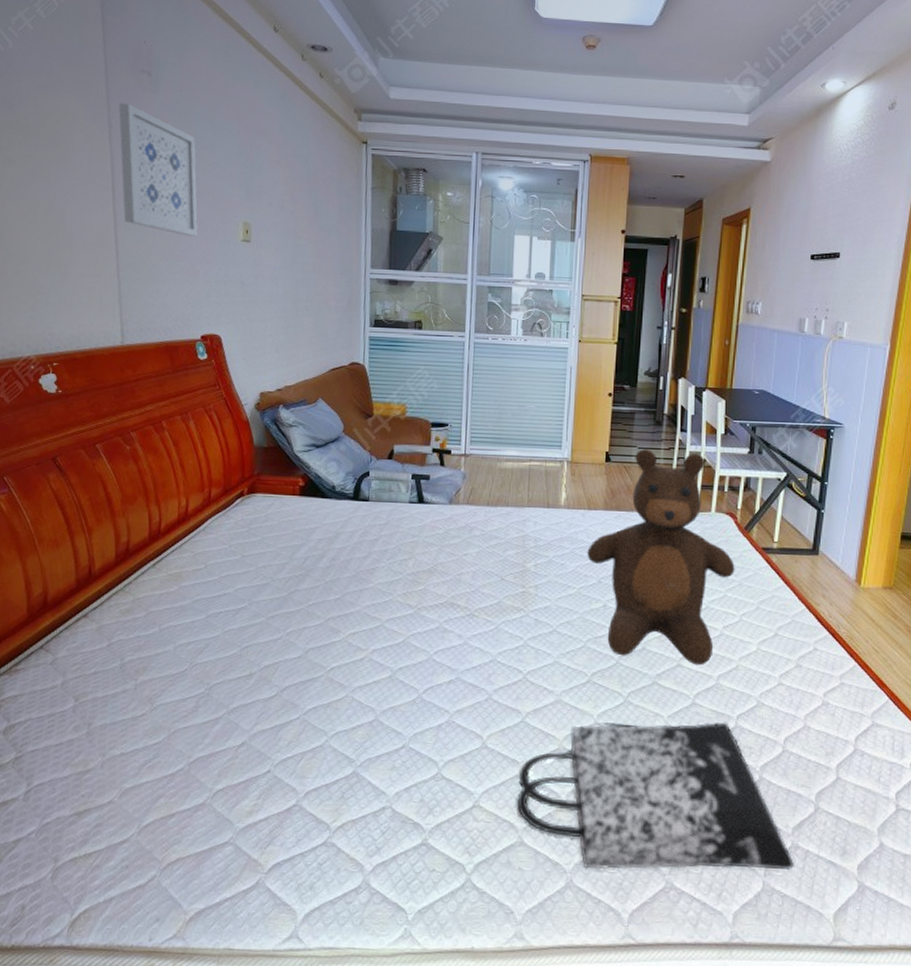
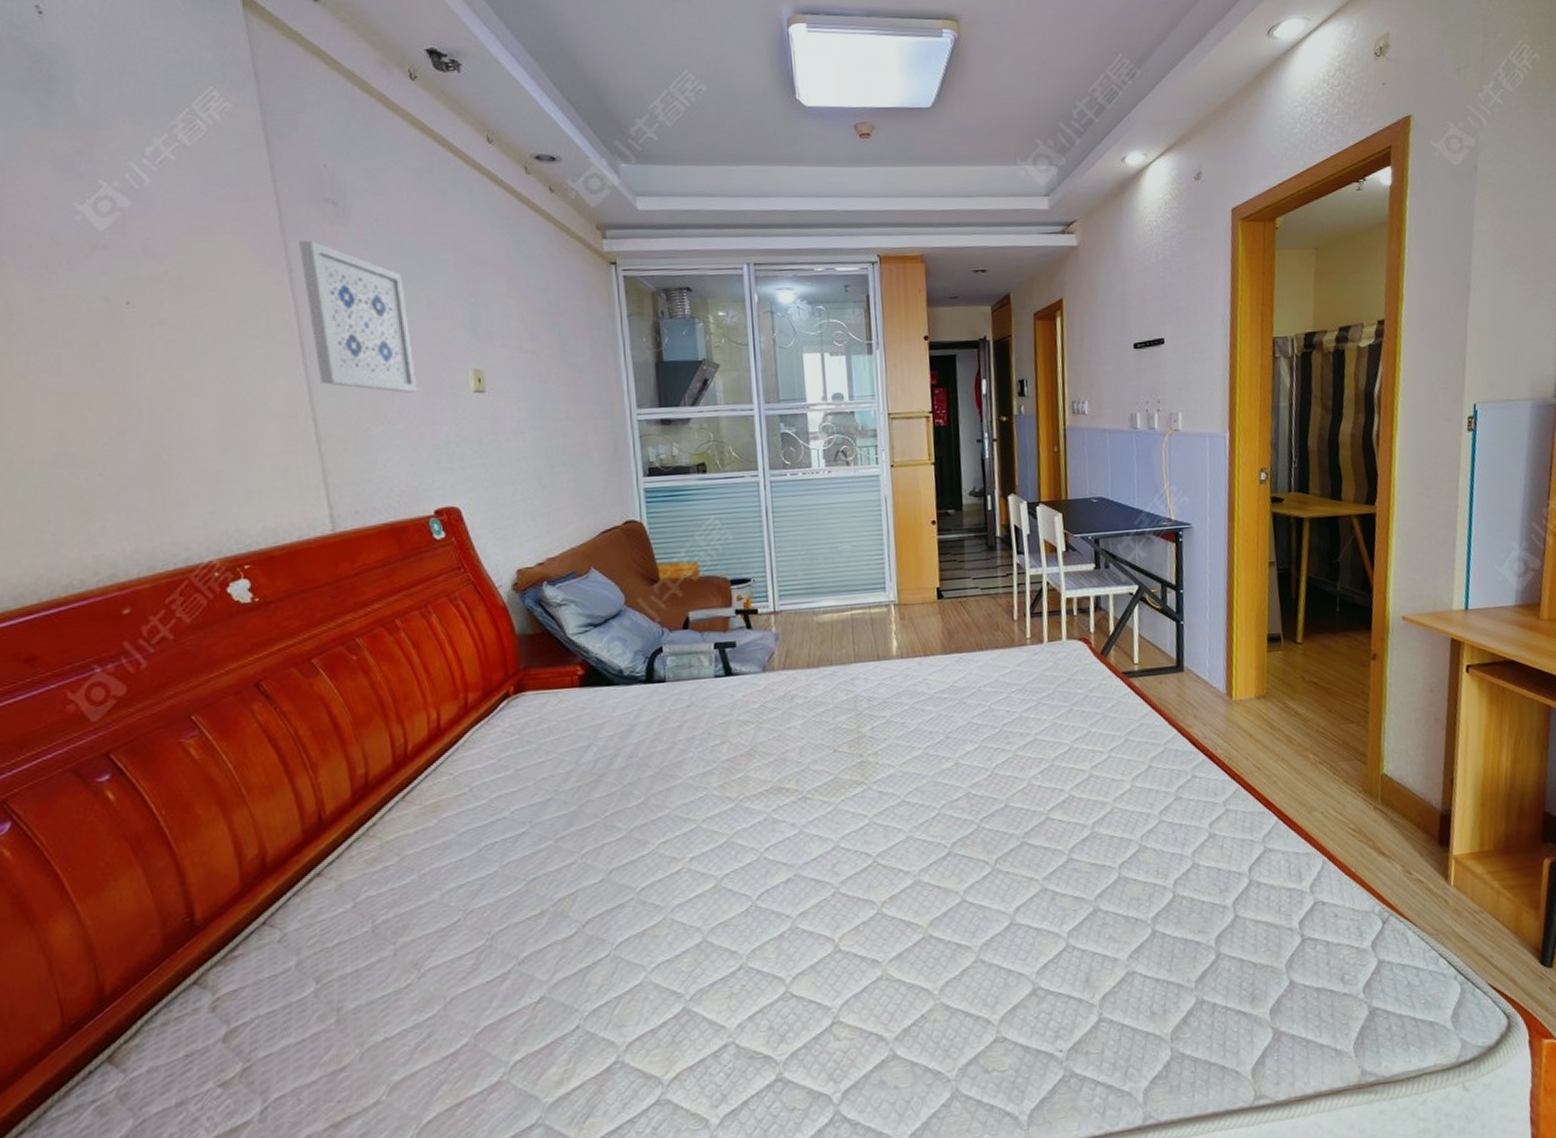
tote bag: present [517,722,795,871] -> none [880,874,1203,1072]
teddy bear: present [587,449,735,666] -> none [929,577,1096,819]

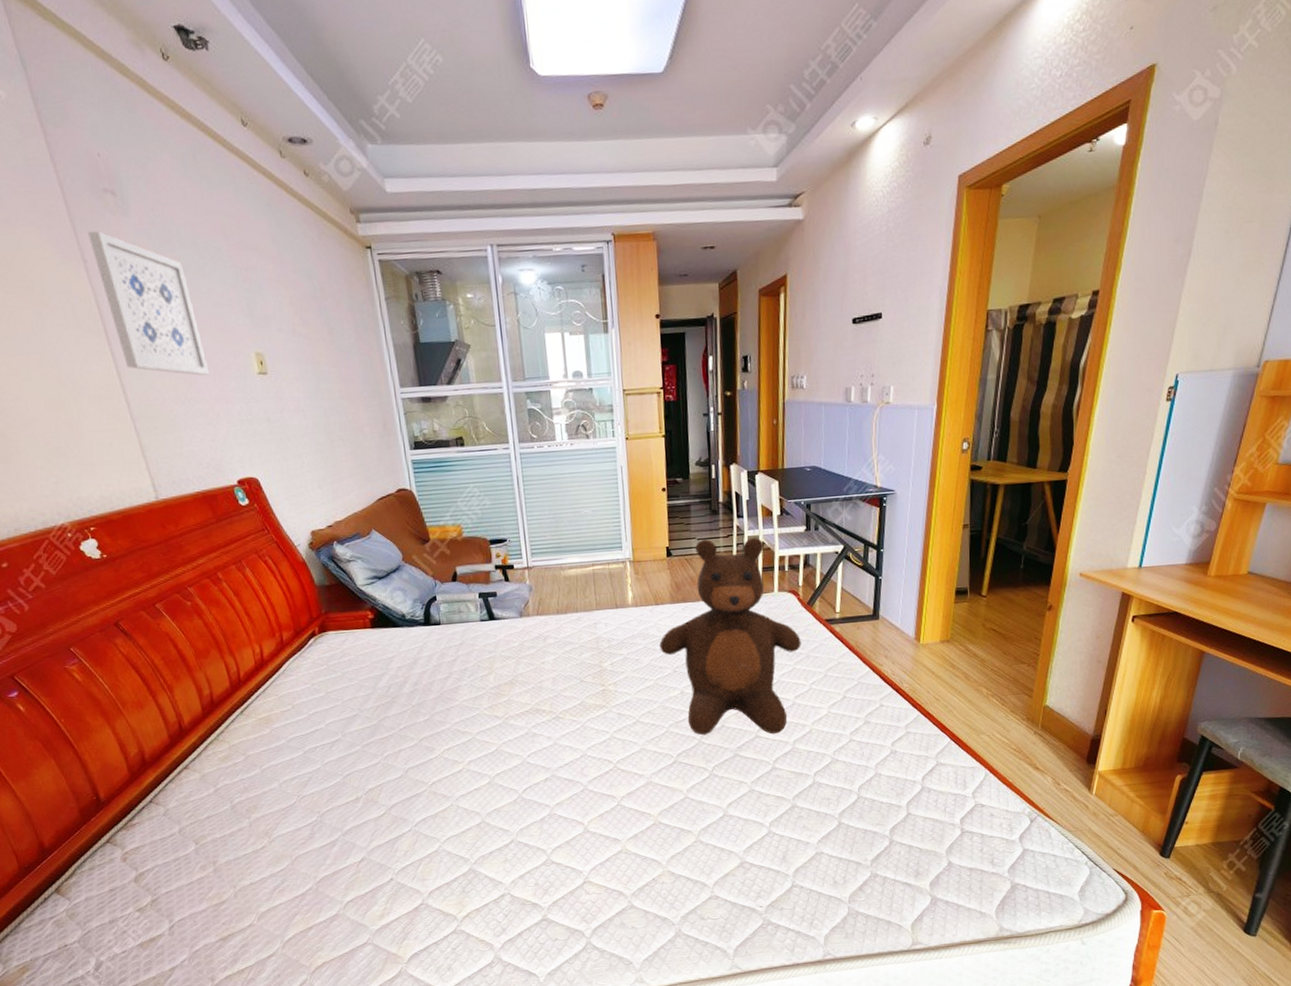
teddy bear: none [929,577,1096,819] -> present [659,538,801,736]

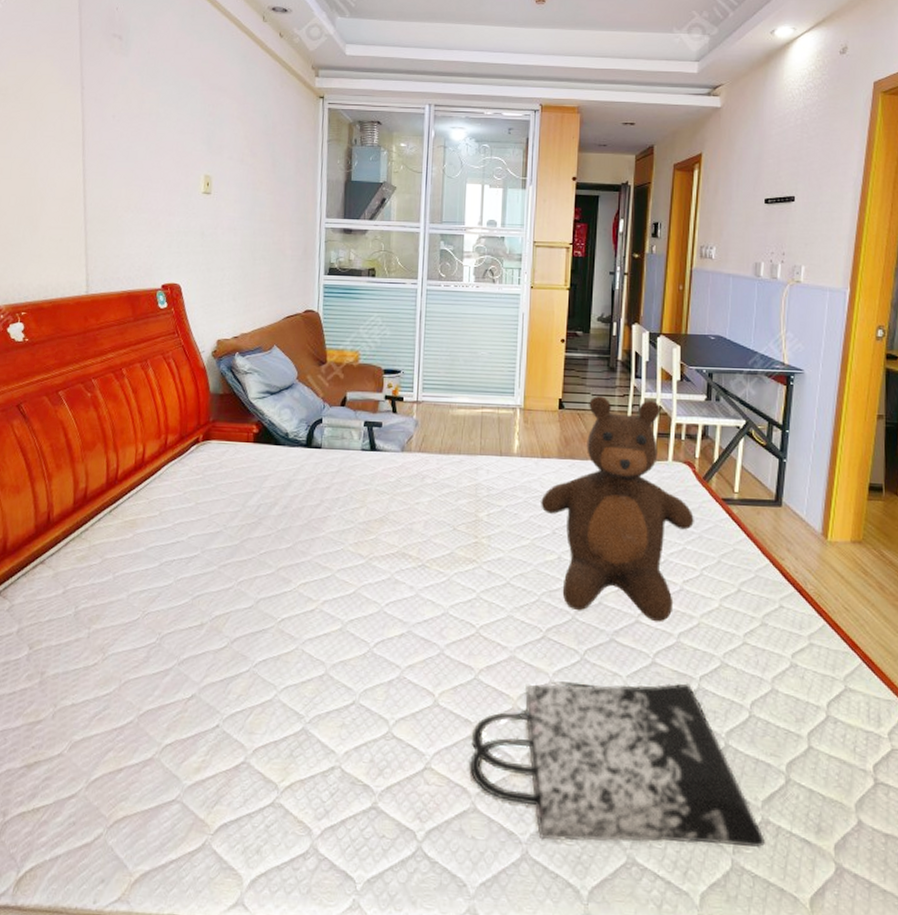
wall art: present [88,231,210,375] -> none [91,65,162,189]
tote bag: none [621,780,875,919] -> present [470,683,766,849]

